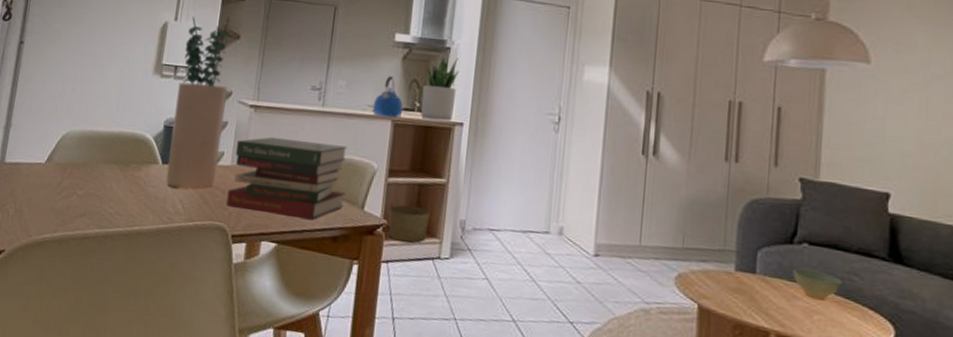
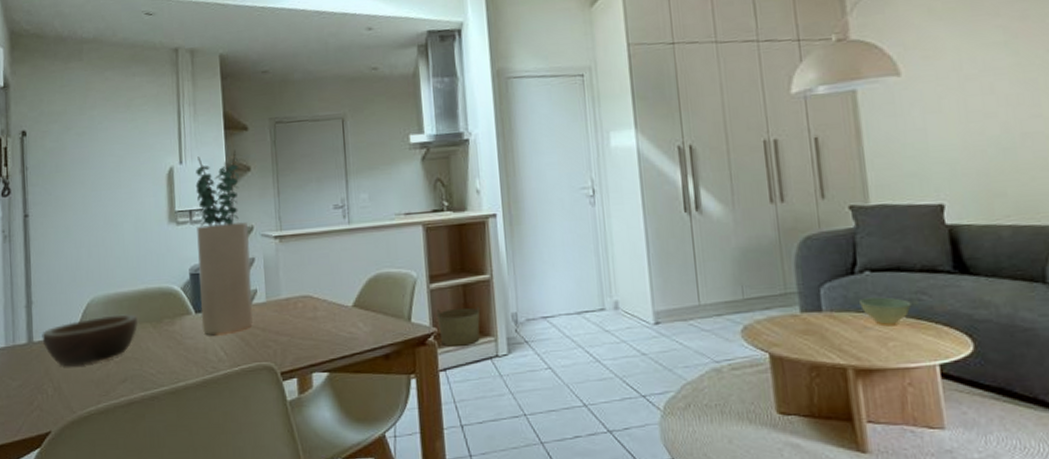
bowl: none [13,149,107,193] -> present [42,314,137,367]
books: present [226,136,348,220] -> none [268,260,390,344]
kettle: present [372,76,404,117] -> none [400,180,433,223]
planter: present [421,56,459,122] -> none [447,148,485,217]

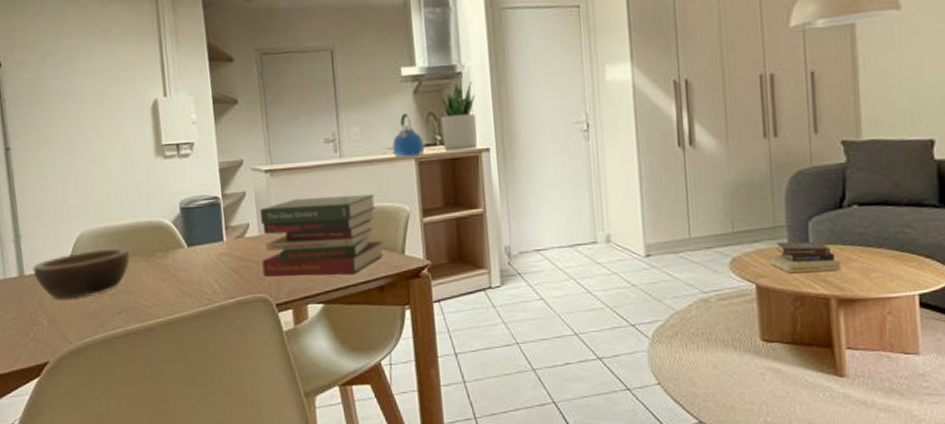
vase: present [195,149,253,336] -> none [181,81,246,269]
books: none [268,260,390,344] -> present [260,194,384,277]
kettle: none [400,180,433,223] -> present [392,113,425,157]
basket: present [436,306,481,347] -> none [429,240,474,279]
planter: none [447,148,485,217] -> present [440,81,478,151]
books: none [781,308,857,343] -> present [768,241,841,274]
bowl: present [859,297,912,327] -> none [846,230,896,259]

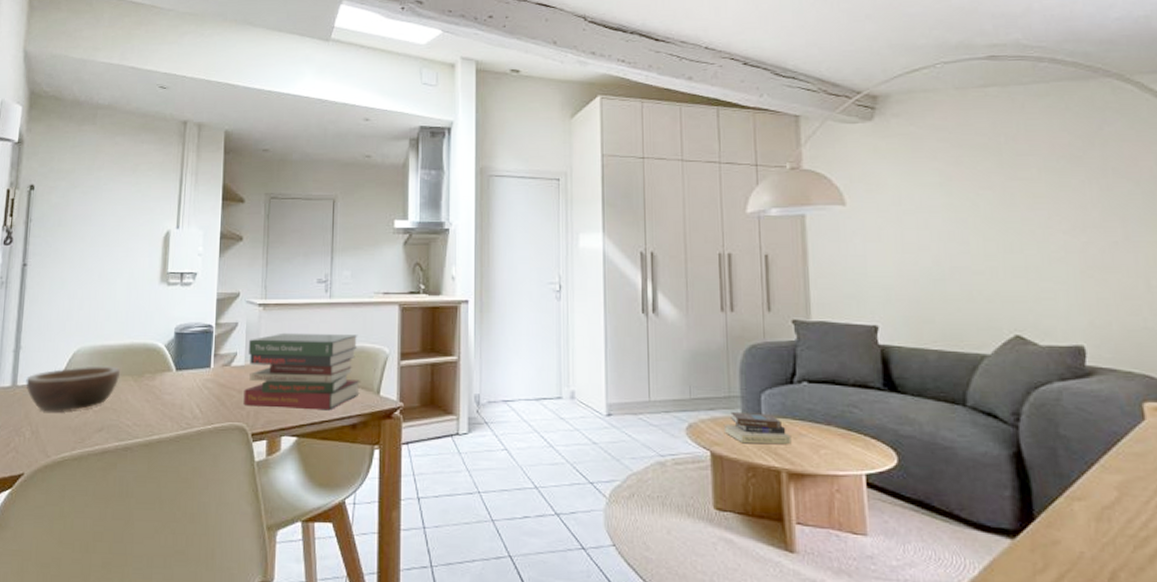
kettle: present [392,113,425,157] -> none [379,262,409,301]
planter: present [440,81,478,151] -> none [426,237,459,300]

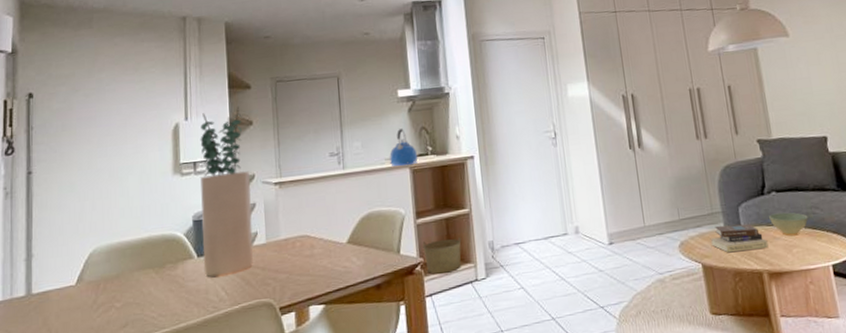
bowl: present [26,366,120,412] -> none [41,261,140,316]
vase: none [181,219,236,394] -> present [200,105,254,278]
books: present [243,332,360,411] -> none [268,200,381,282]
kettle: none [379,262,409,301] -> present [389,129,418,166]
basket: none [404,385,446,422] -> present [422,237,462,274]
bowl: none [796,406,843,435] -> present [769,212,808,237]

